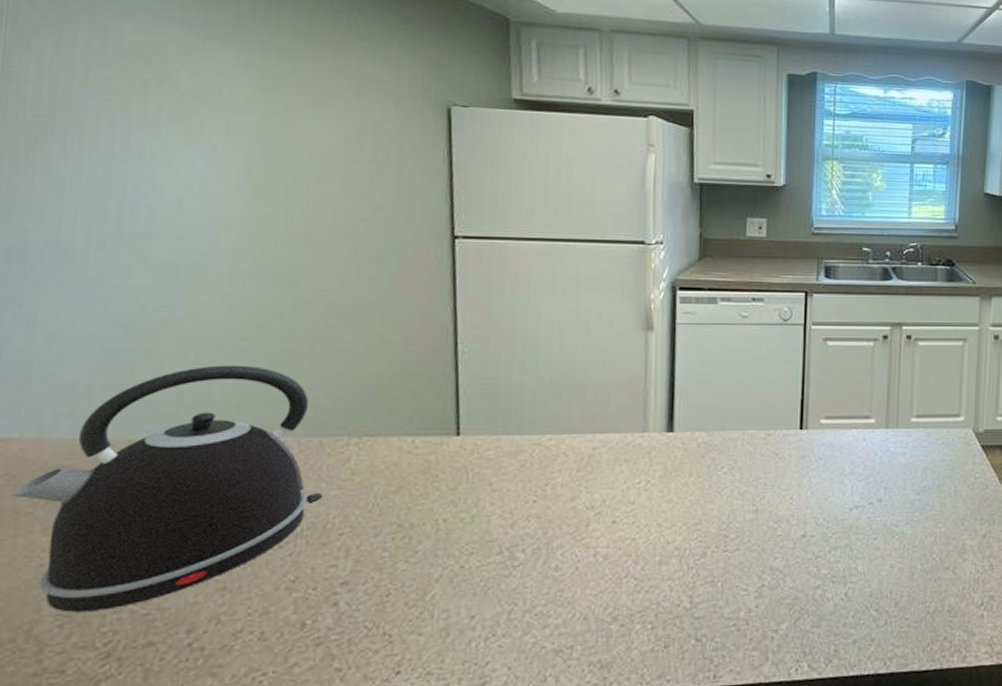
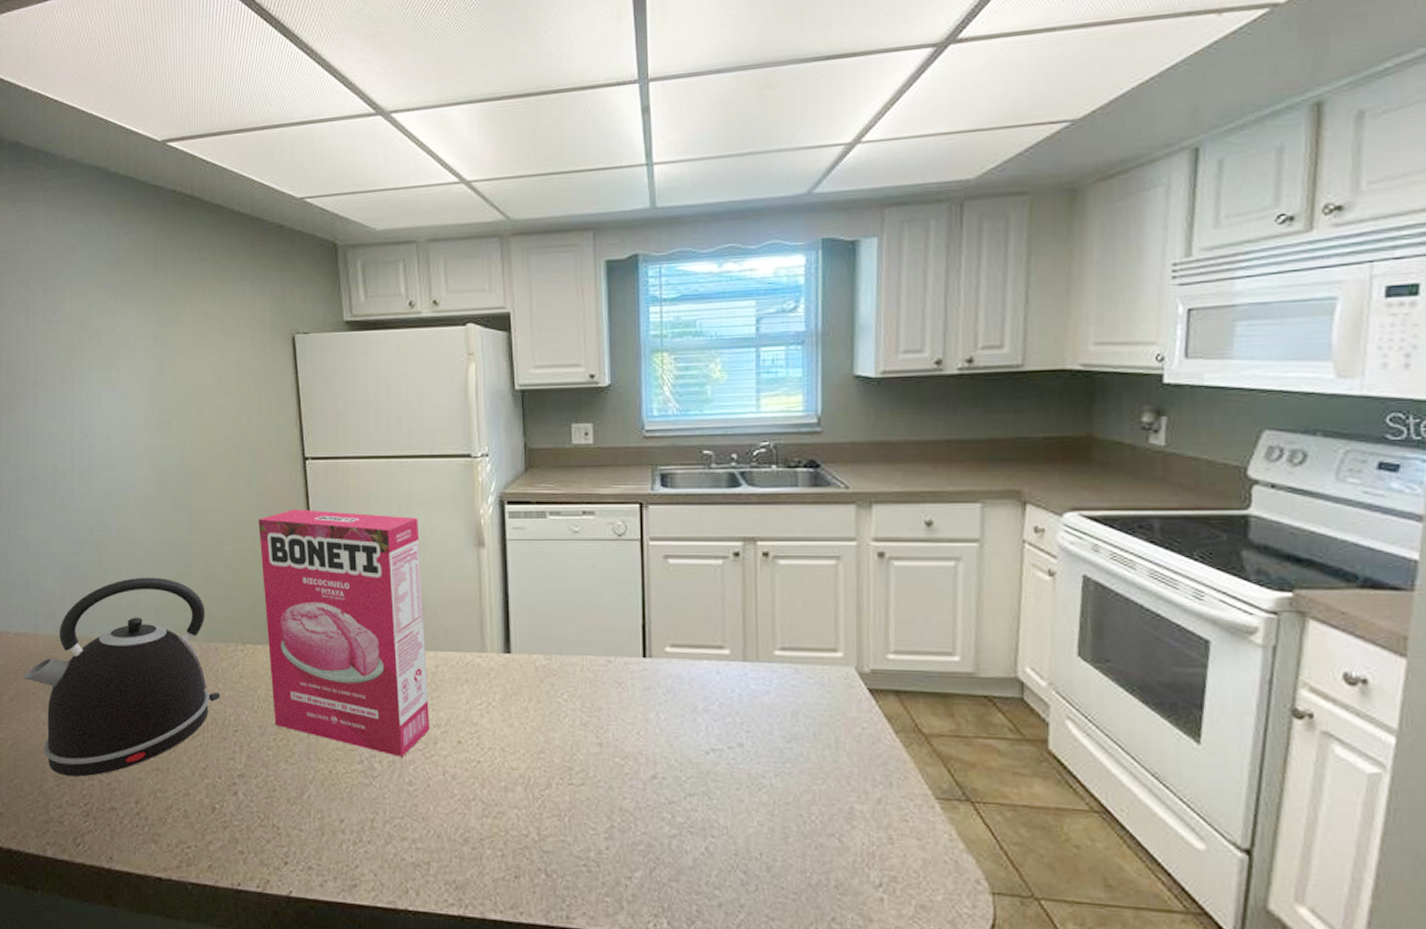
cereal box: none [389,290,584,543] -> present [258,509,429,757]

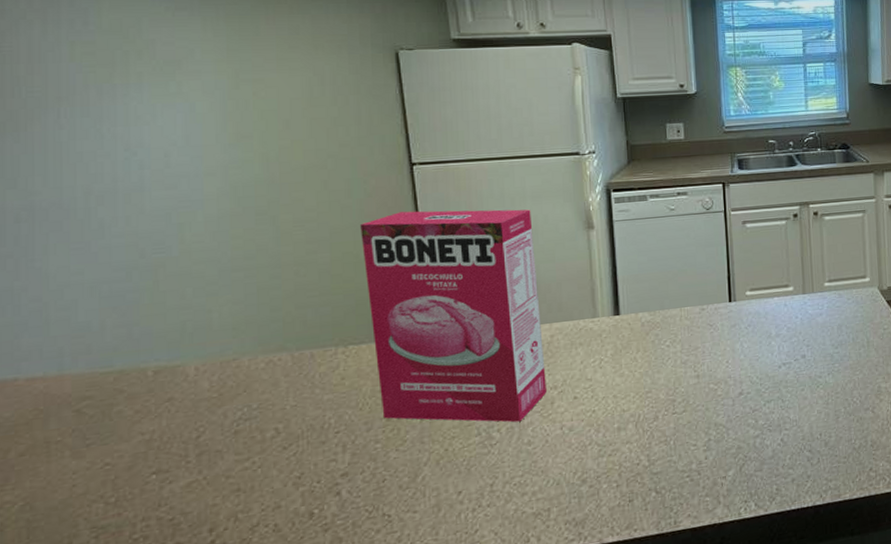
kettle: present [24,577,221,777] -> none [42,293,319,525]

